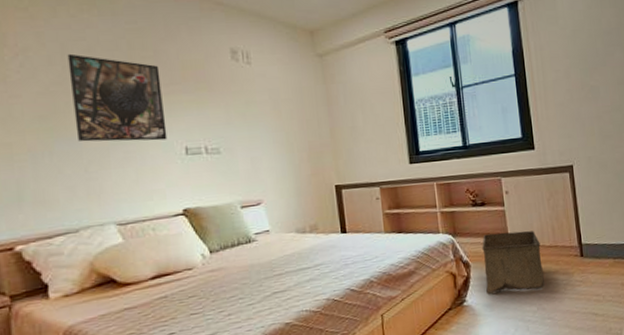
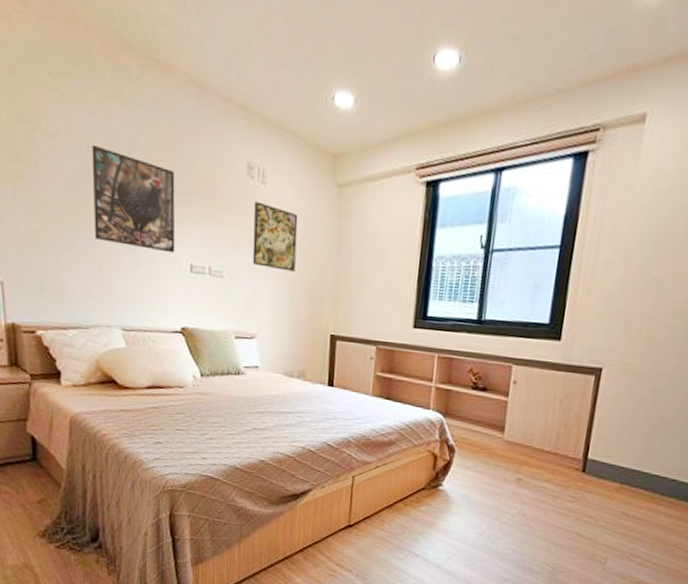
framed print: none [243,80,291,137] -> present [252,201,298,272]
storage bin: present [482,231,545,294] -> none [466,422,539,495]

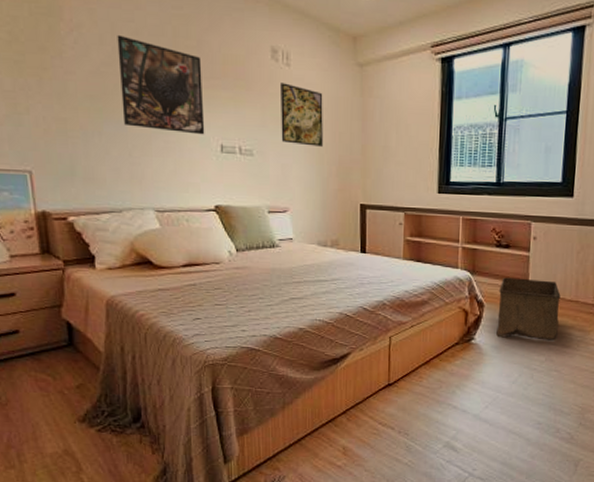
storage bin: none [466,422,539,495] -> present [496,277,561,342]

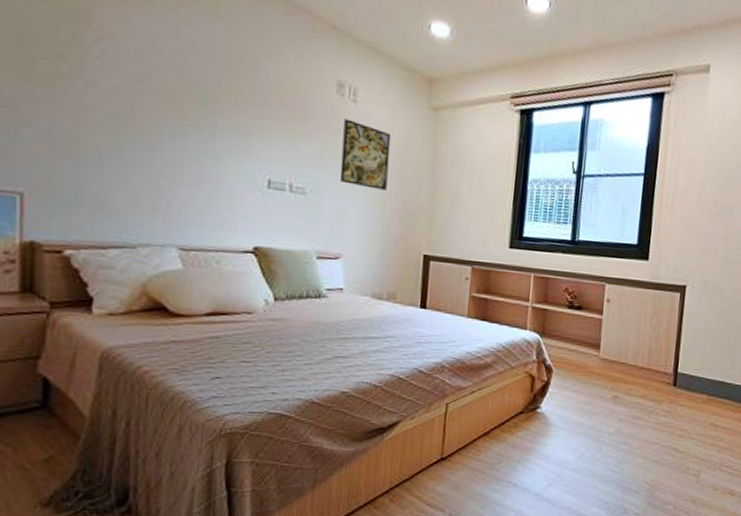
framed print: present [117,34,205,135] -> none [152,49,255,168]
storage bin: present [496,277,561,342] -> none [564,341,633,412]

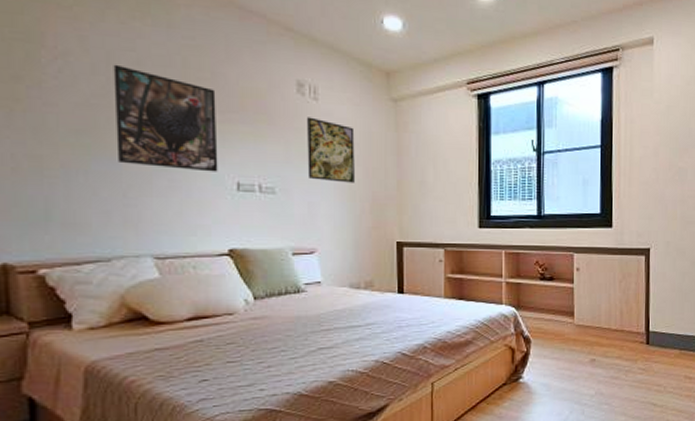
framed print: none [152,49,255,168] -> present [113,64,218,172]

